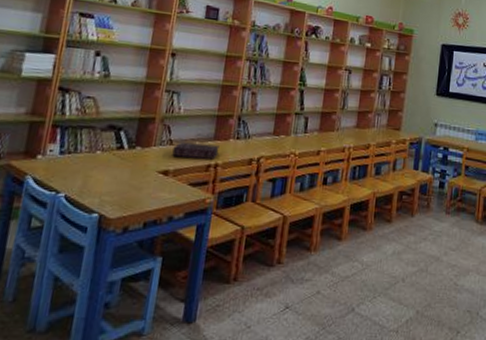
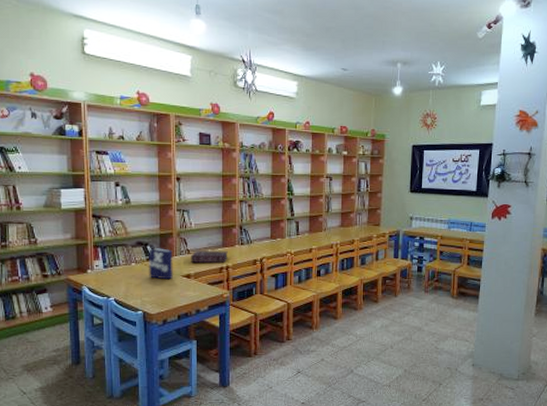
book: none [115,134,152,176] -> present [148,248,174,280]

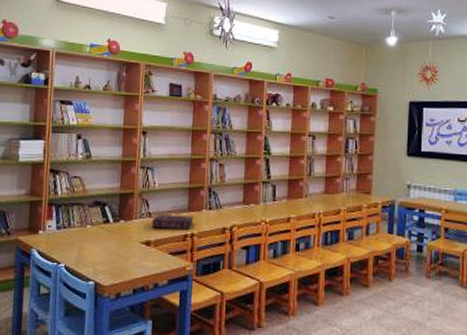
book: present [148,248,174,280] -> none [104,209,133,247]

